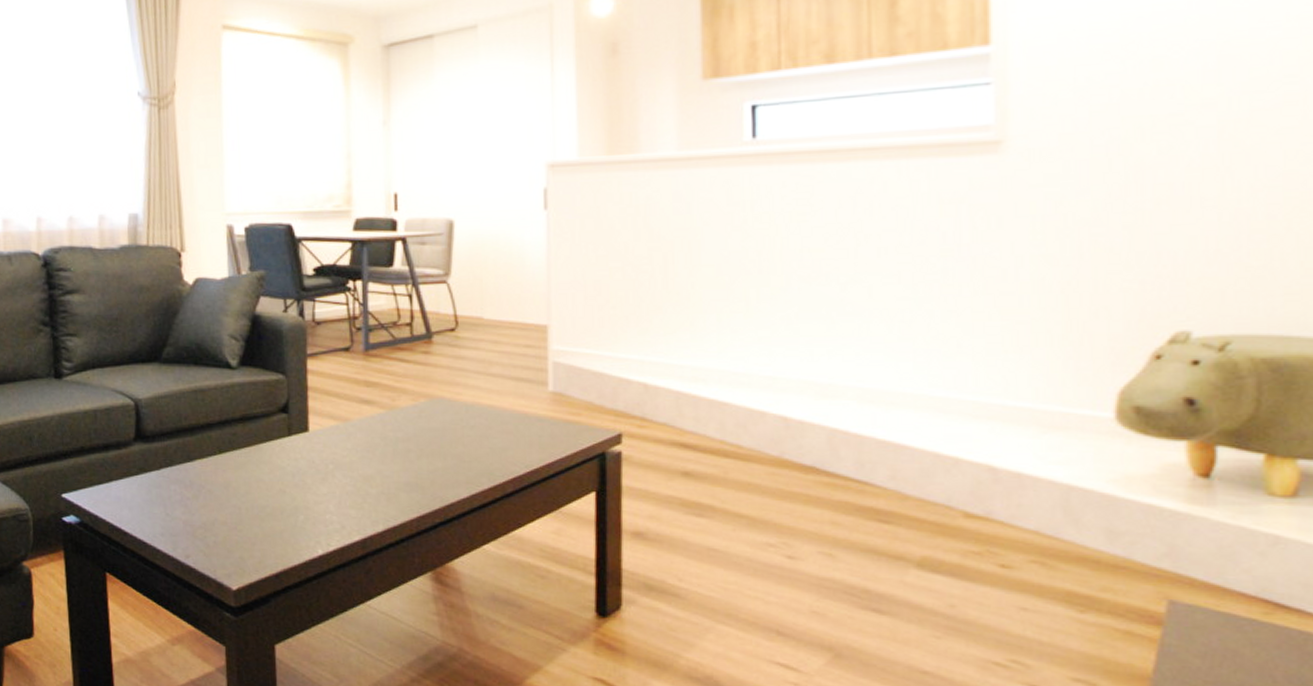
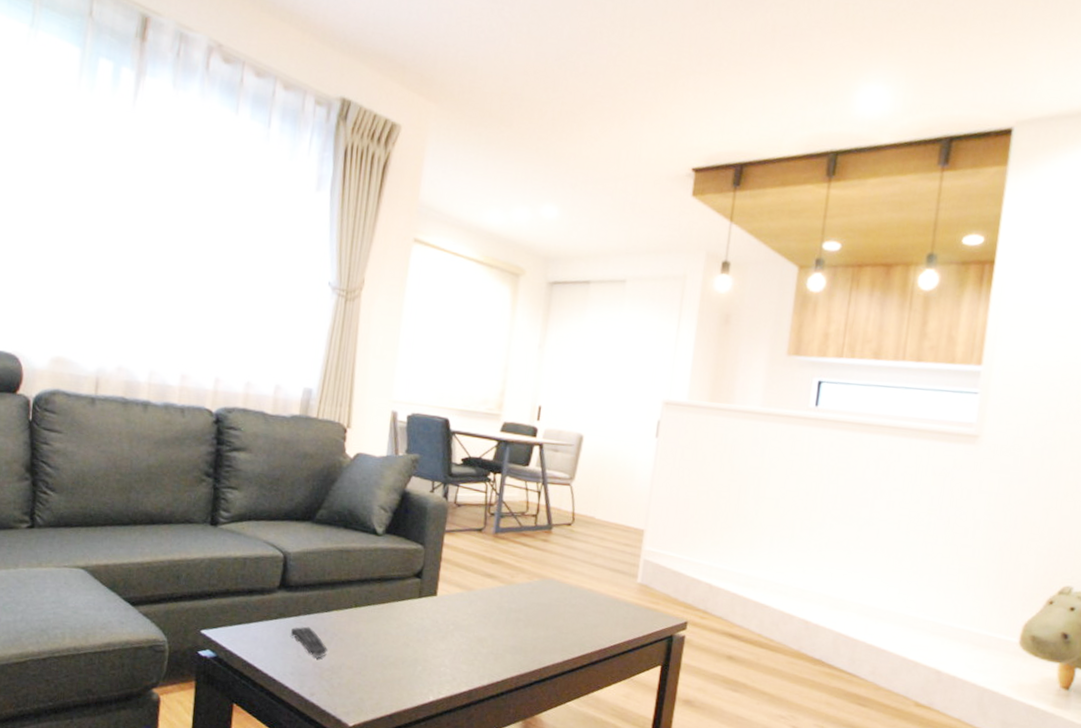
remote control: none [154,480,196,515] -> present [290,626,327,658]

